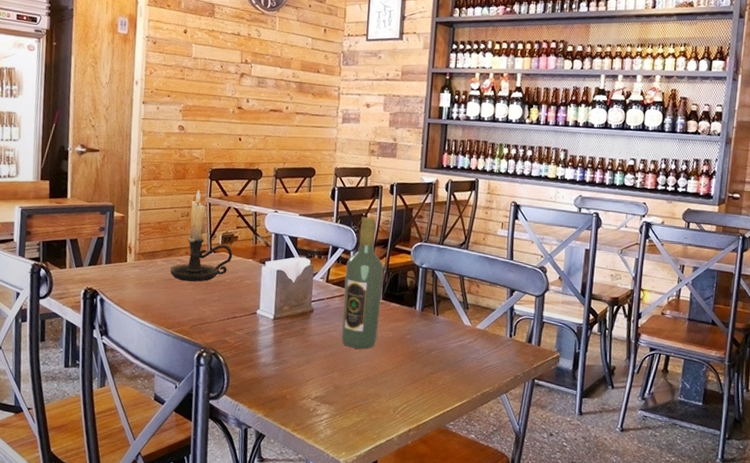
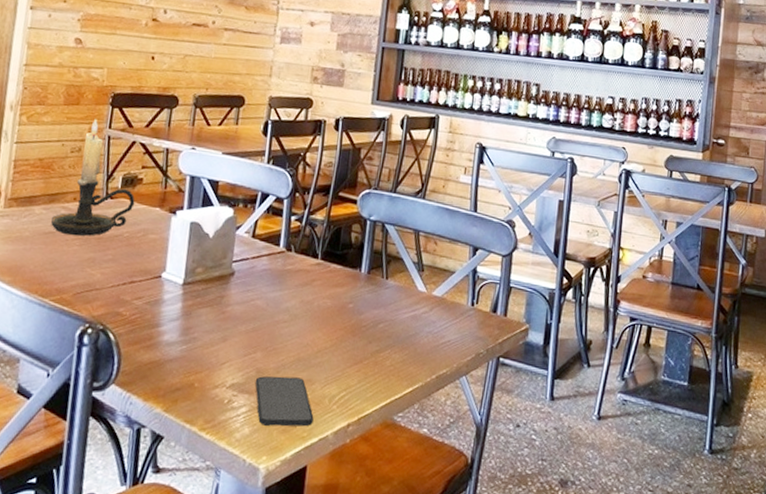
smartphone: none [333,391,381,431] -> present [254,376,314,427]
wine bottle: present [341,217,384,349] -> none [268,157,325,322]

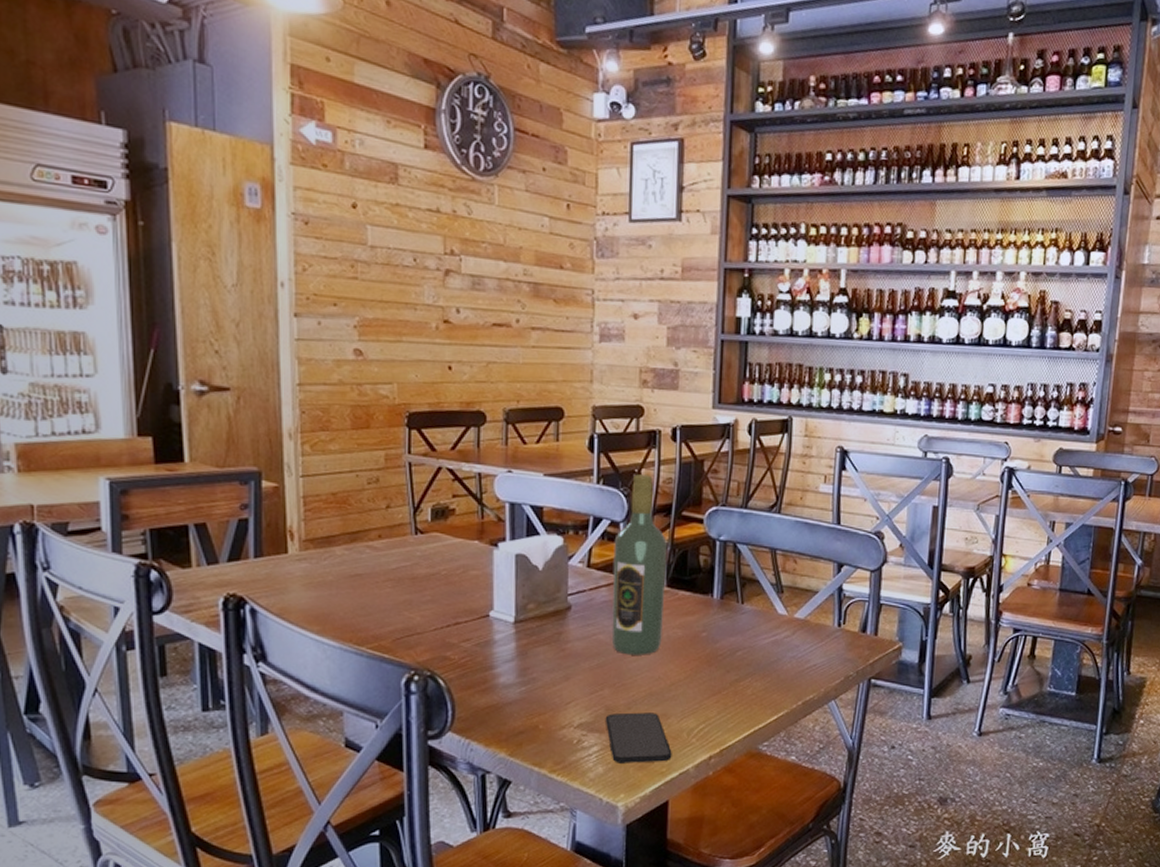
candle holder: present [51,118,135,236] -> none [356,443,449,577]
wine bottle: none [268,157,325,322] -> present [611,474,668,655]

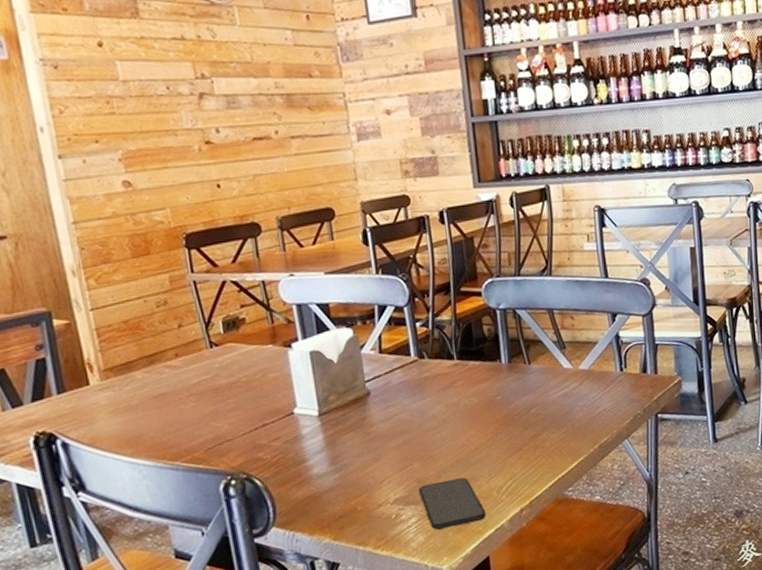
wine bottle: present [611,474,668,655] -> none [401,258,460,429]

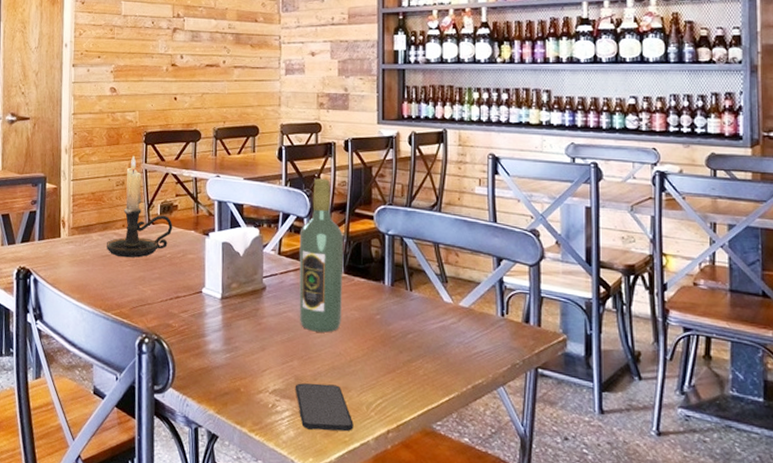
candle holder: none [157,265,244,393] -> present [107,155,173,258]
wine bottle: none [401,258,460,429] -> present [299,178,344,333]

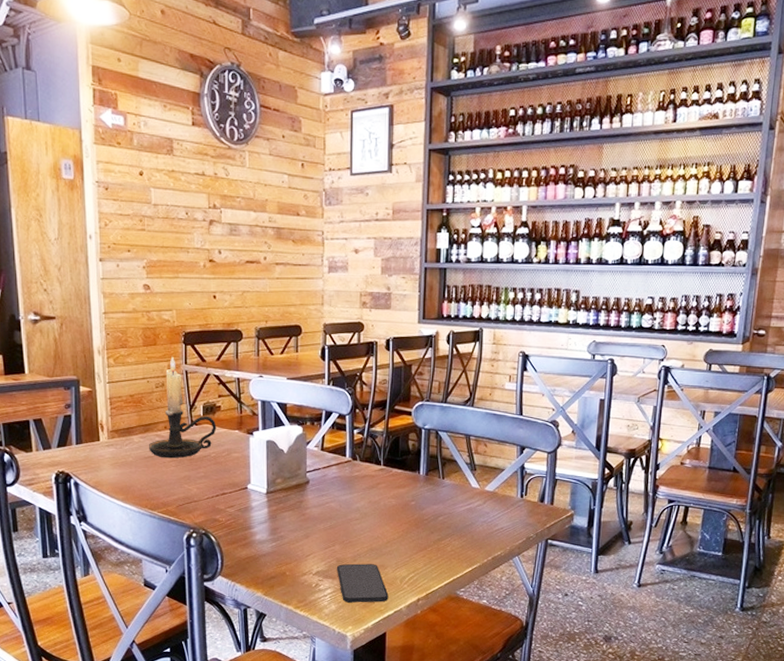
wine bottle: present [299,178,344,333] -> none [340,377,384,519]

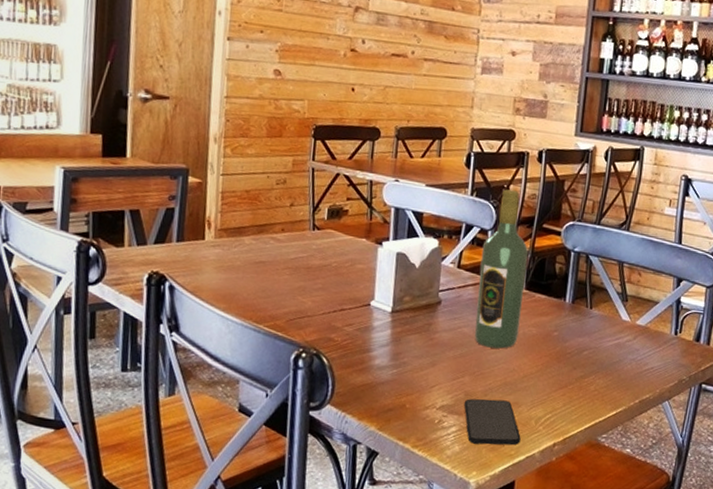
candle holder: present [149,356,217,459] -> none [261,151,342,266]
wine bottle: none [340,377,384,519] -> present [474,189,529,349]

